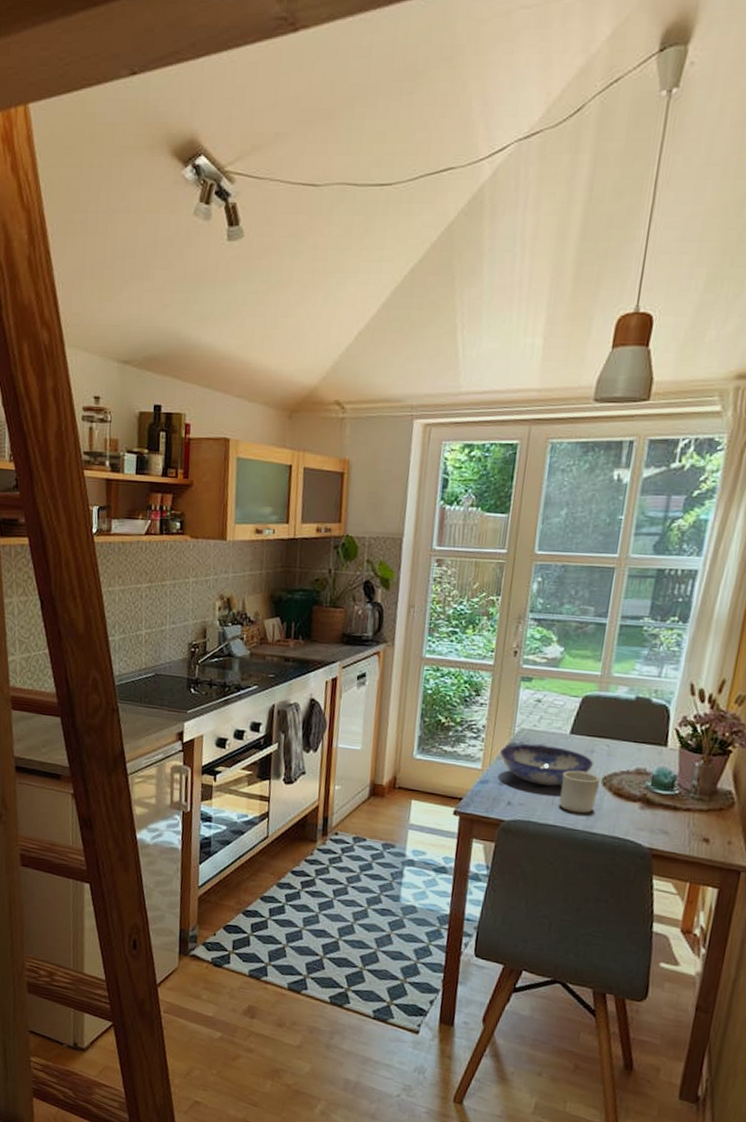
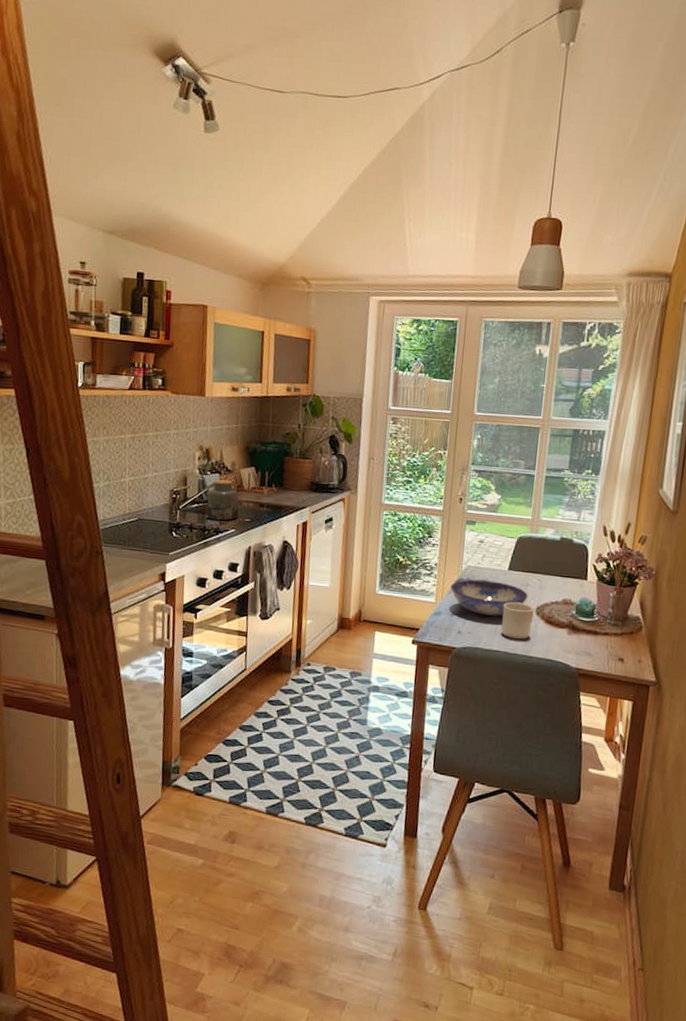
jar: none [227,631,263,677] -> present [207,479,239,521]

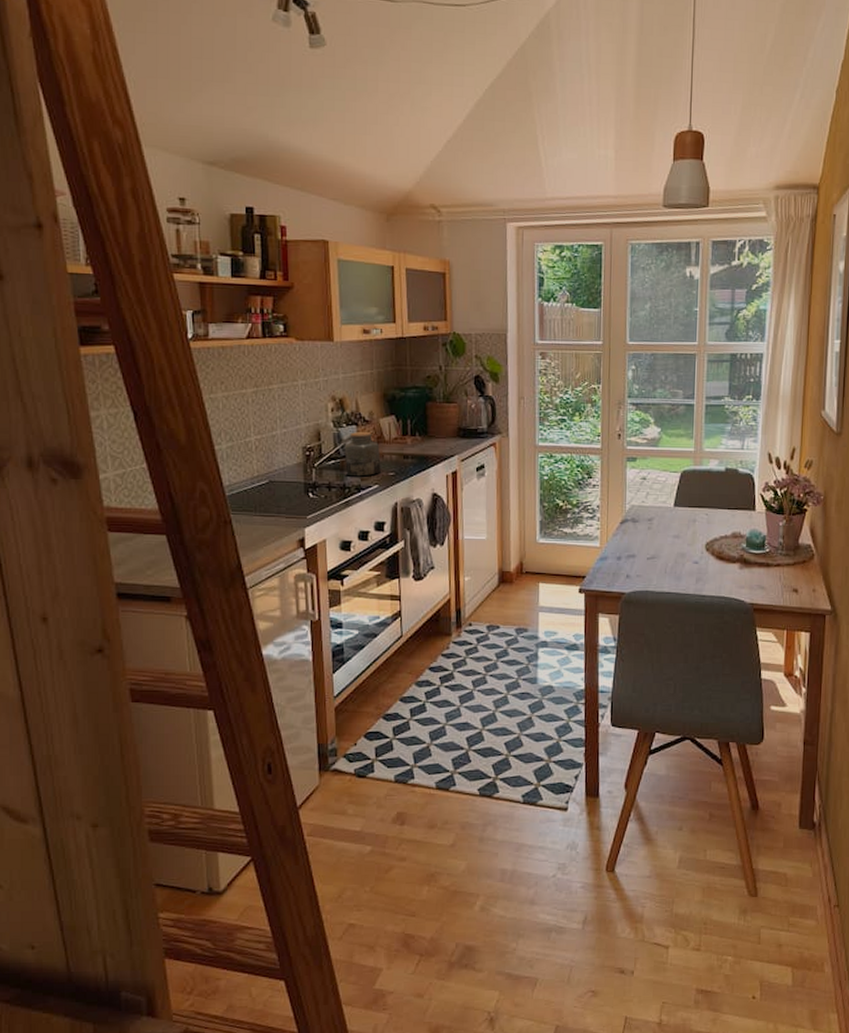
ceramic bowl: present [450,579,528,616] -> none [615,519,696,556]
mug: present [501,602,534,640] -> none [670,540,703,579]

